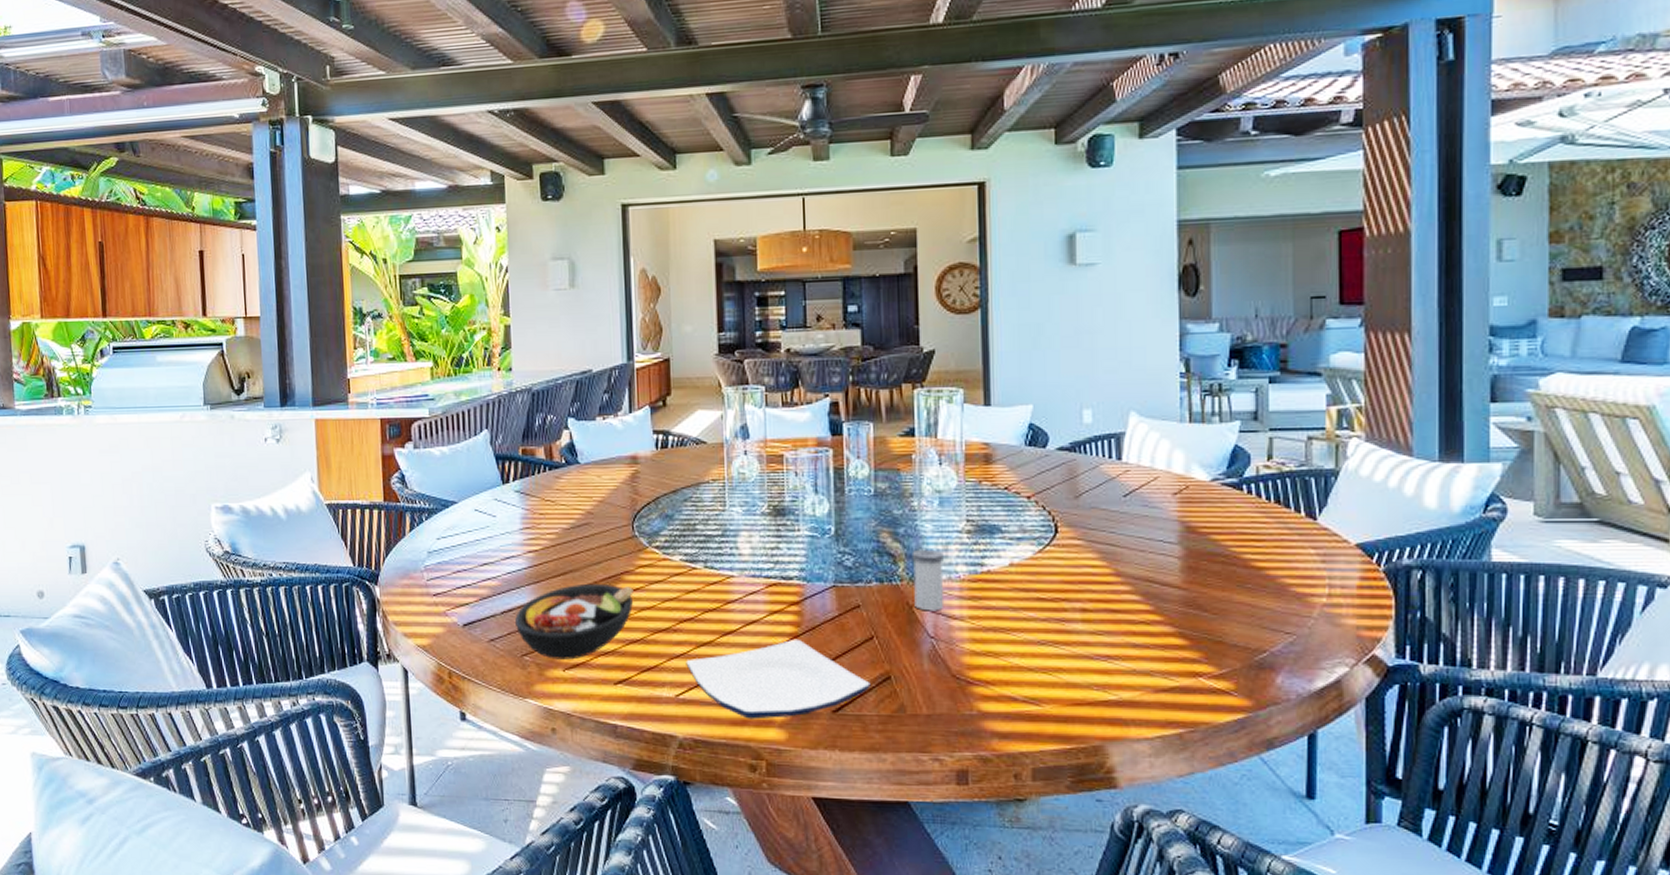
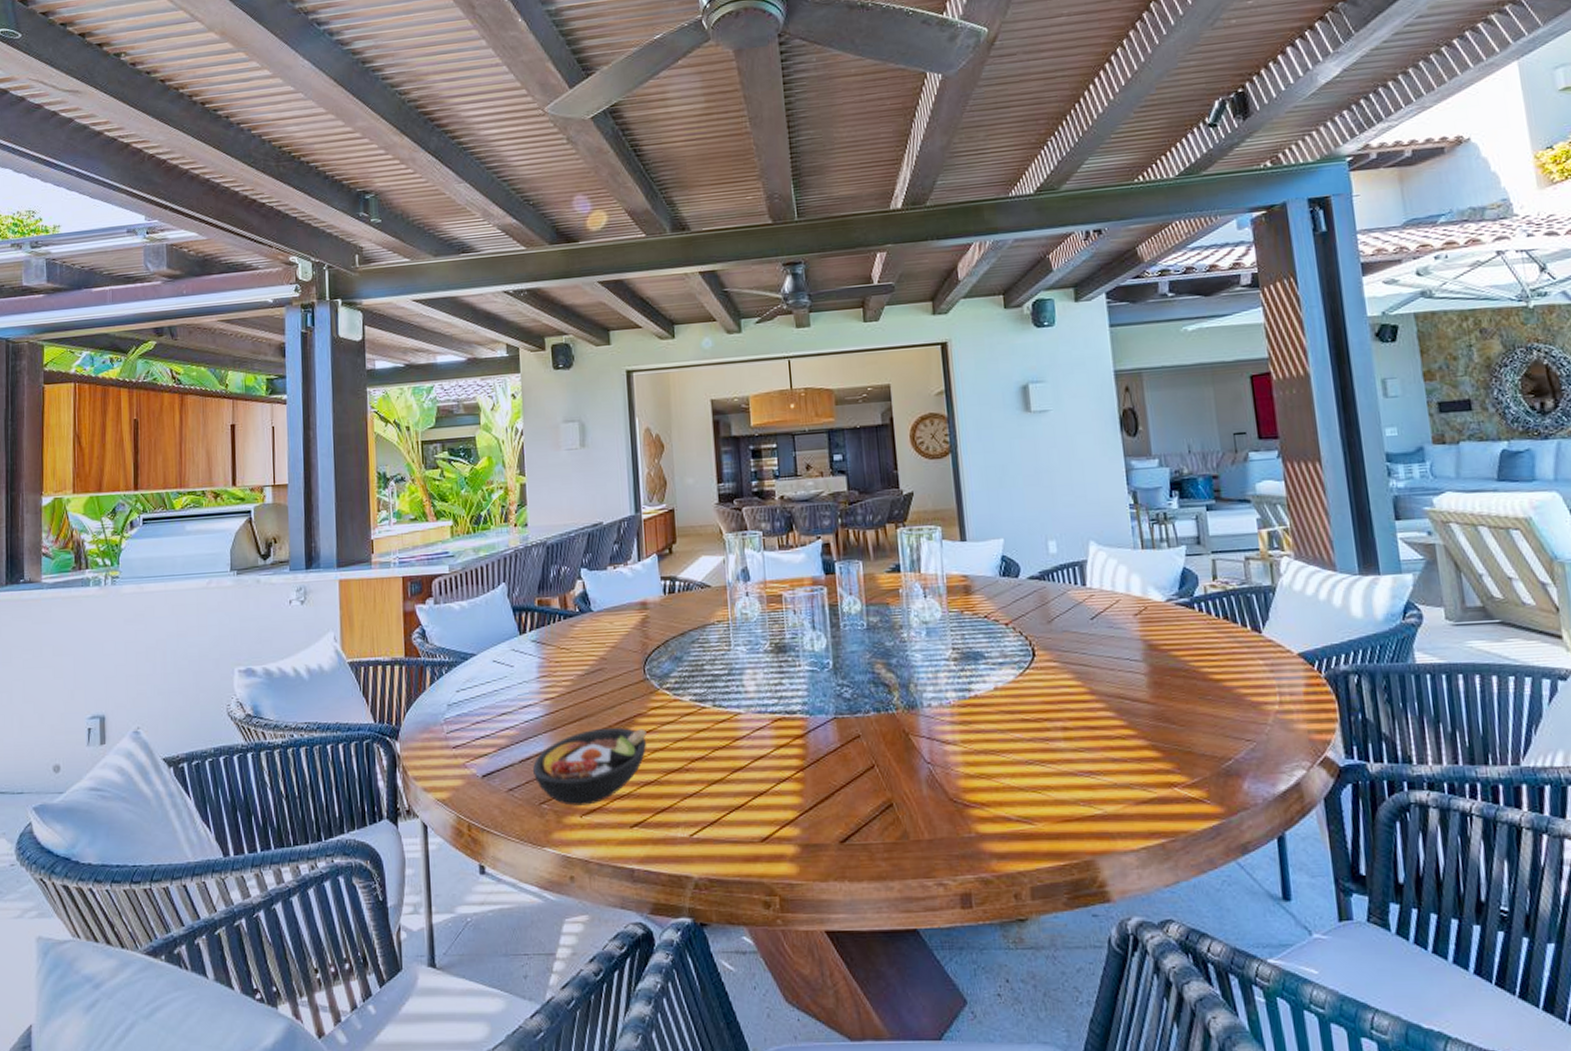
plate: present [686,638,871,720] -> none [698,771,875,855]
salt shaker: present [911,549,944,611] -> none [904,677,937,738]

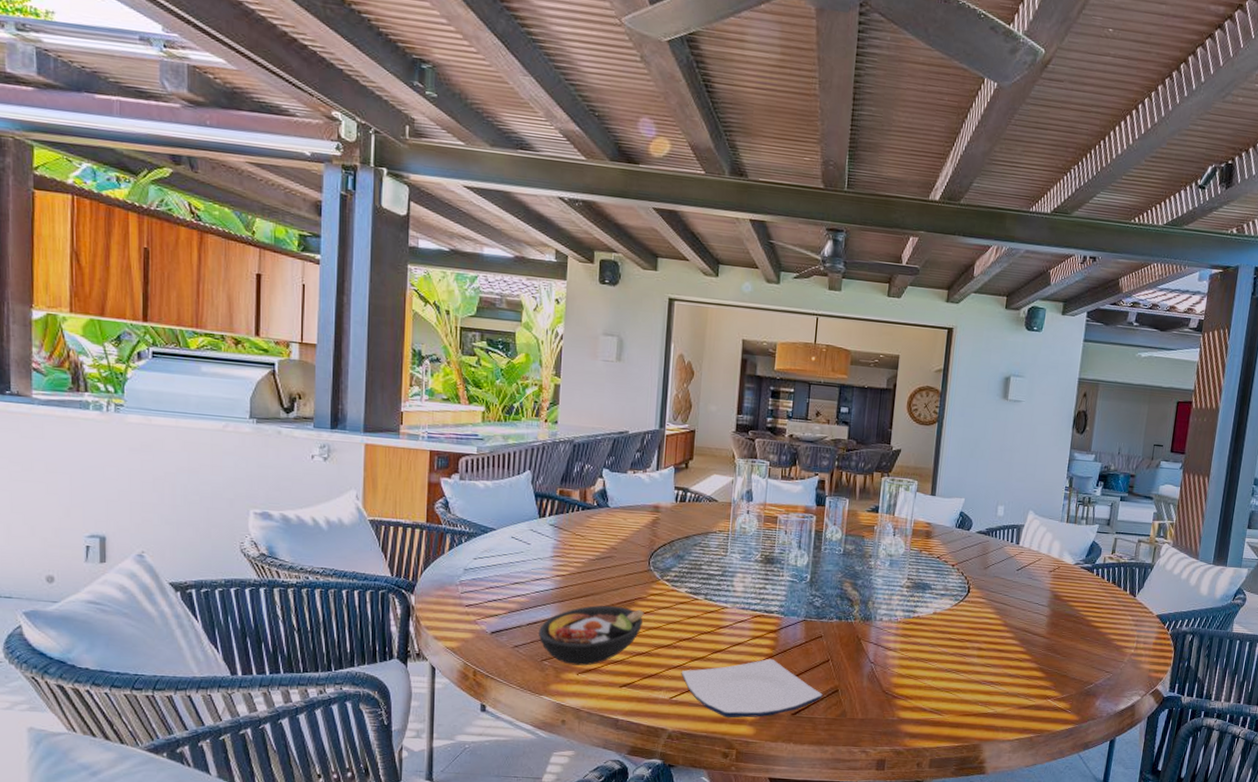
plate: none [698,771,875,855] -> present [681,658,823,718]

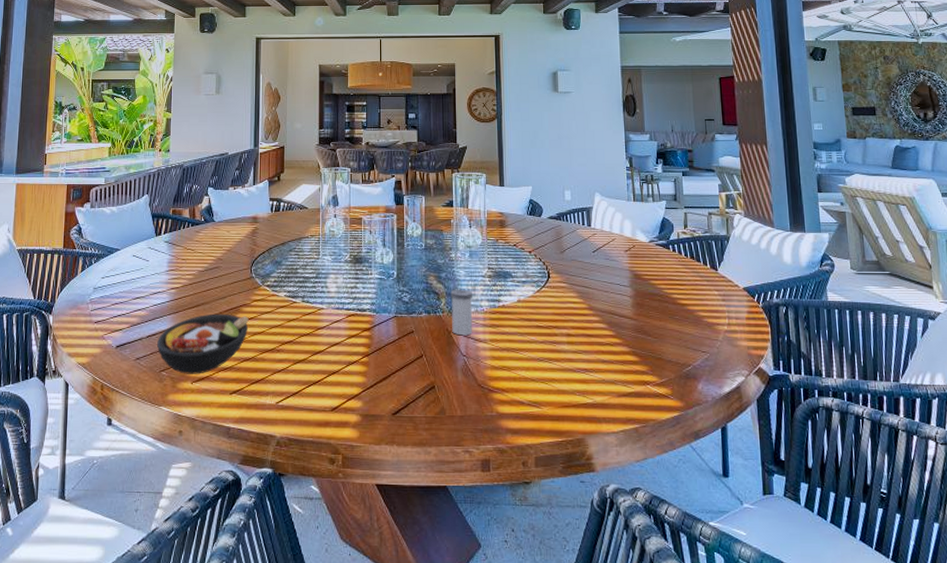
plate: present [681,658,823,718] -> none [285,357,420,421]
salt shaker: none [862,597,888,644] -> present [450,289,472,336]

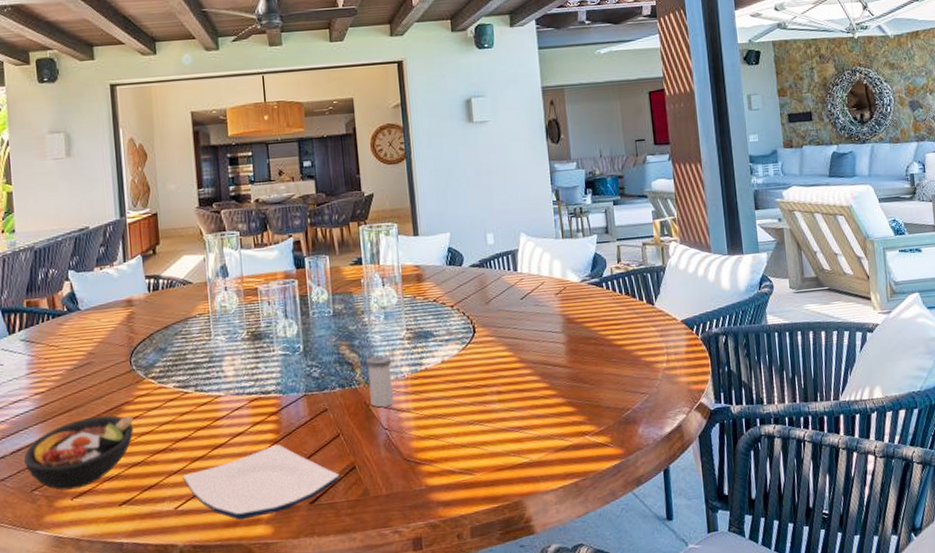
plate: none [285,357,420,421] -> present [182,444,340,520]

